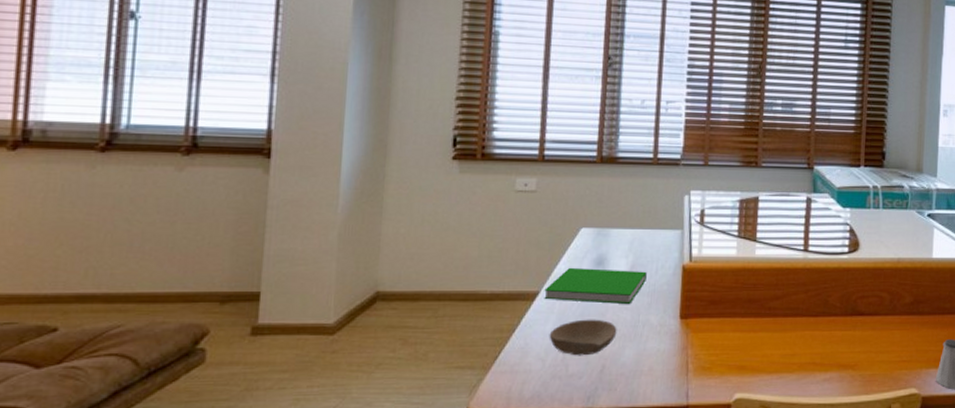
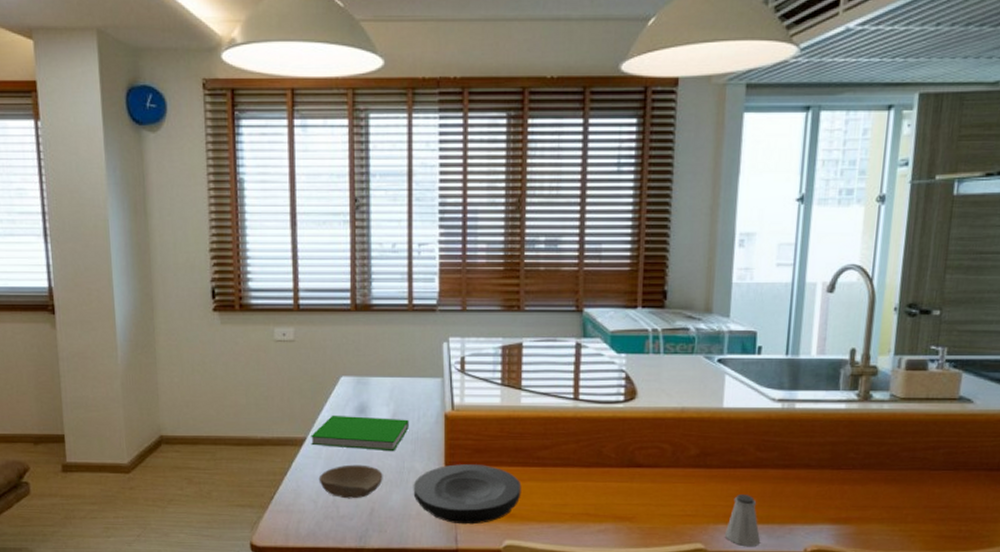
plate: none [646,316,753,379] -> present [413,464,522,525]

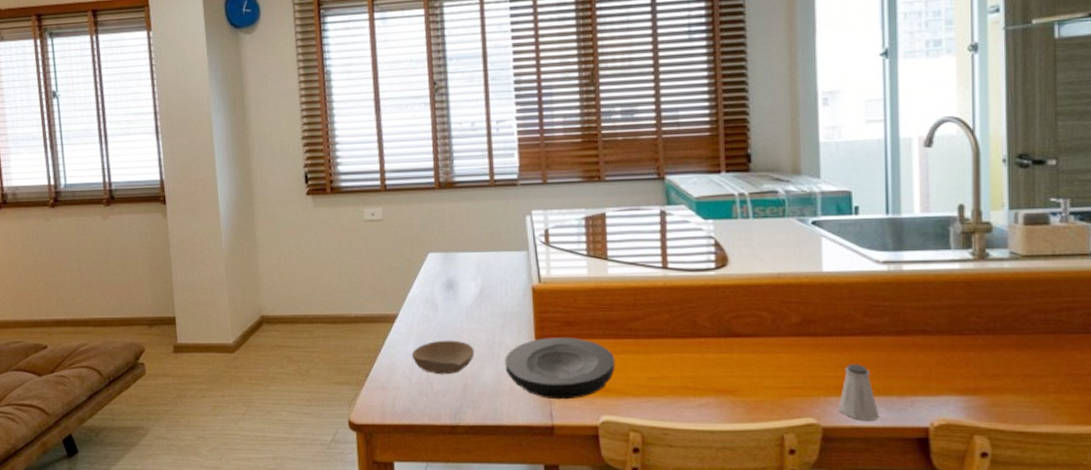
book: present [311,415,409,452] -> none [402,291,497,326]

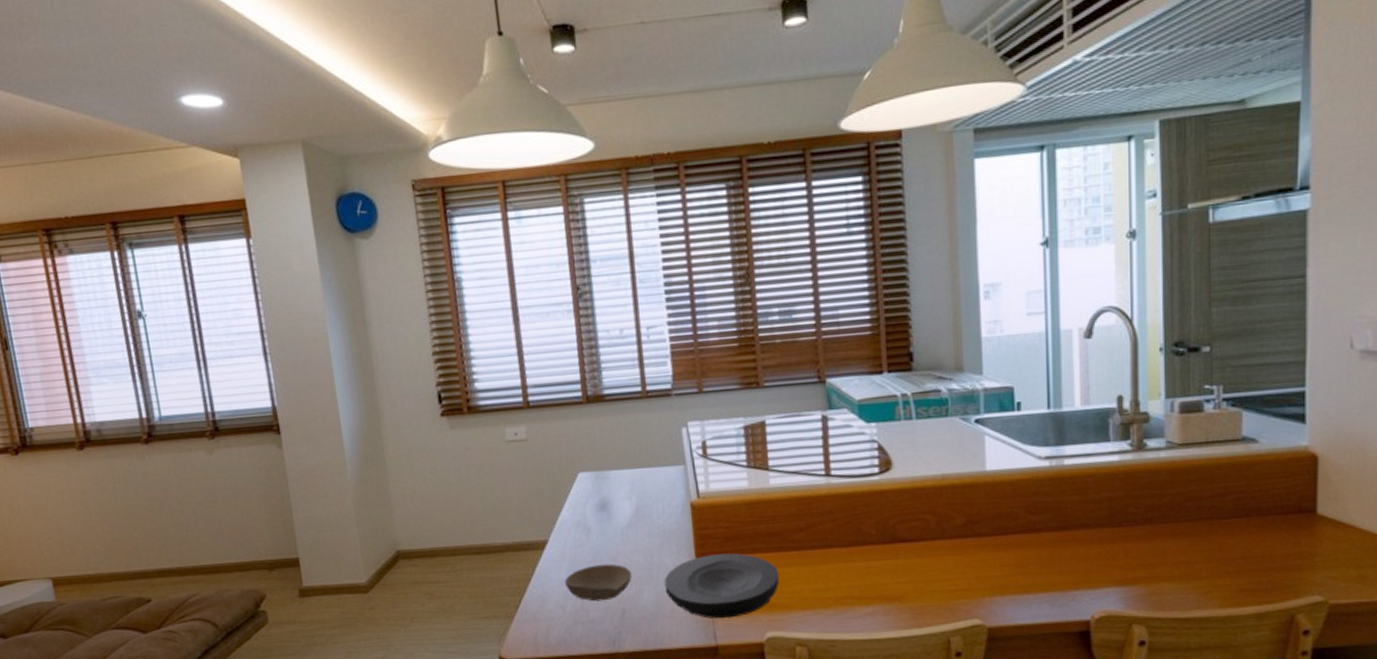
saltshaker: present [839,364,880,420] -> none [1004,562,1043,618]

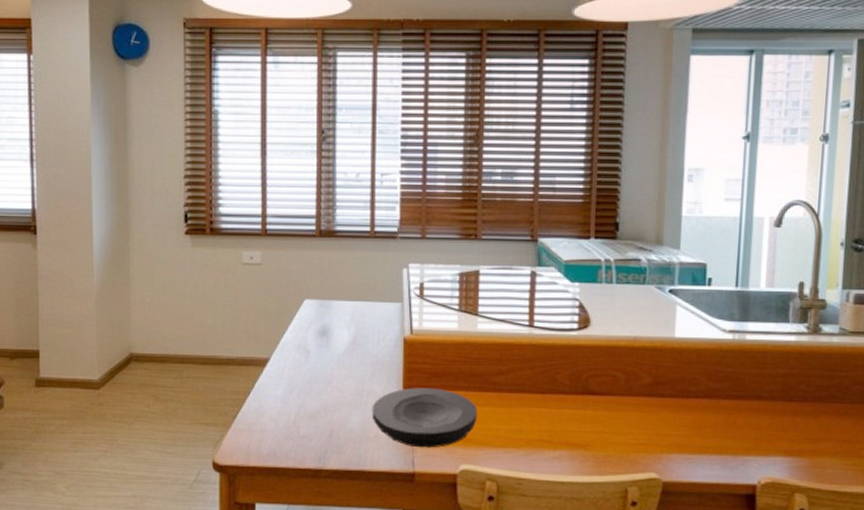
bowl: present [564,563,632,602] -> none [280,385,343,420]

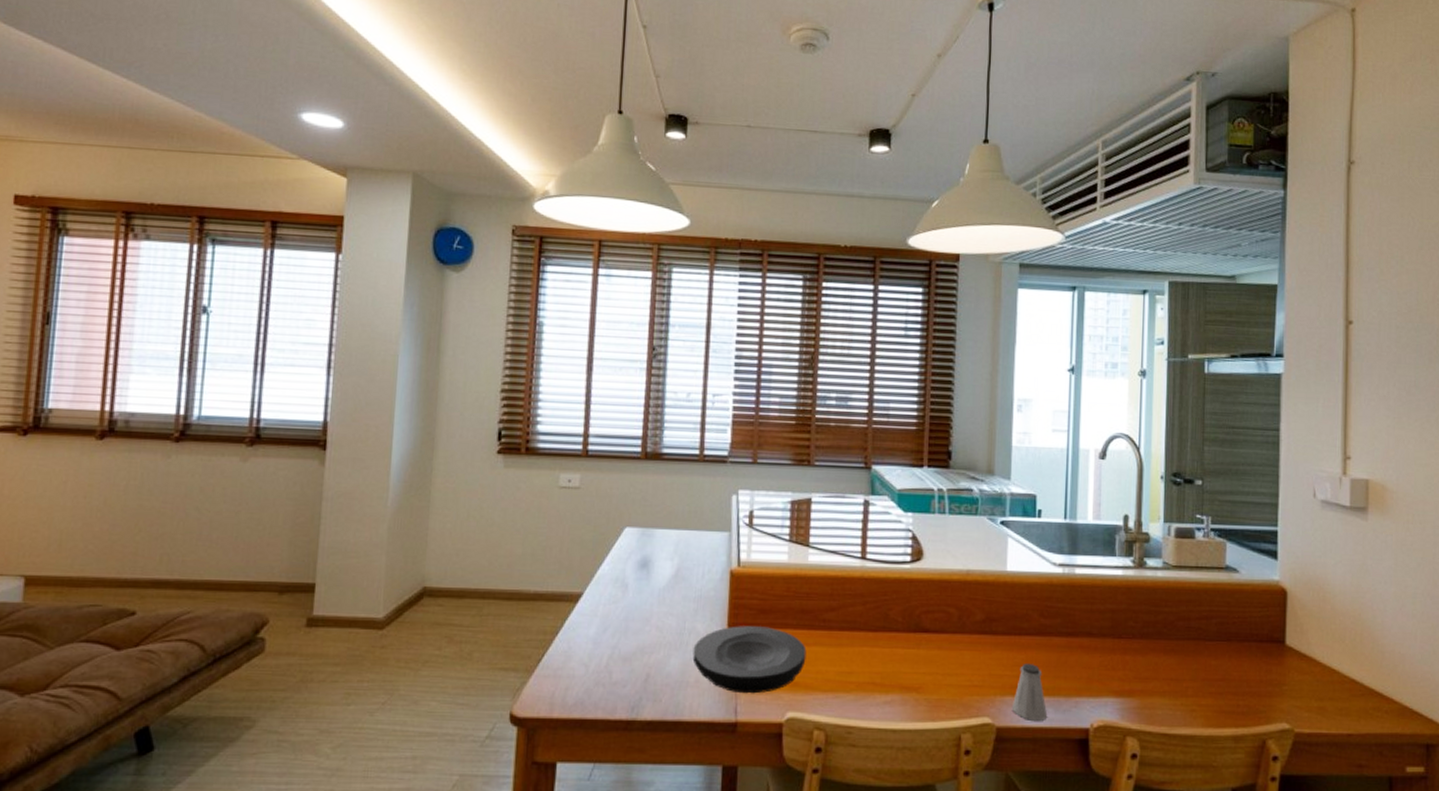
saltshaker: none [679,424,714,477] -> present [1013,664,1048,721]

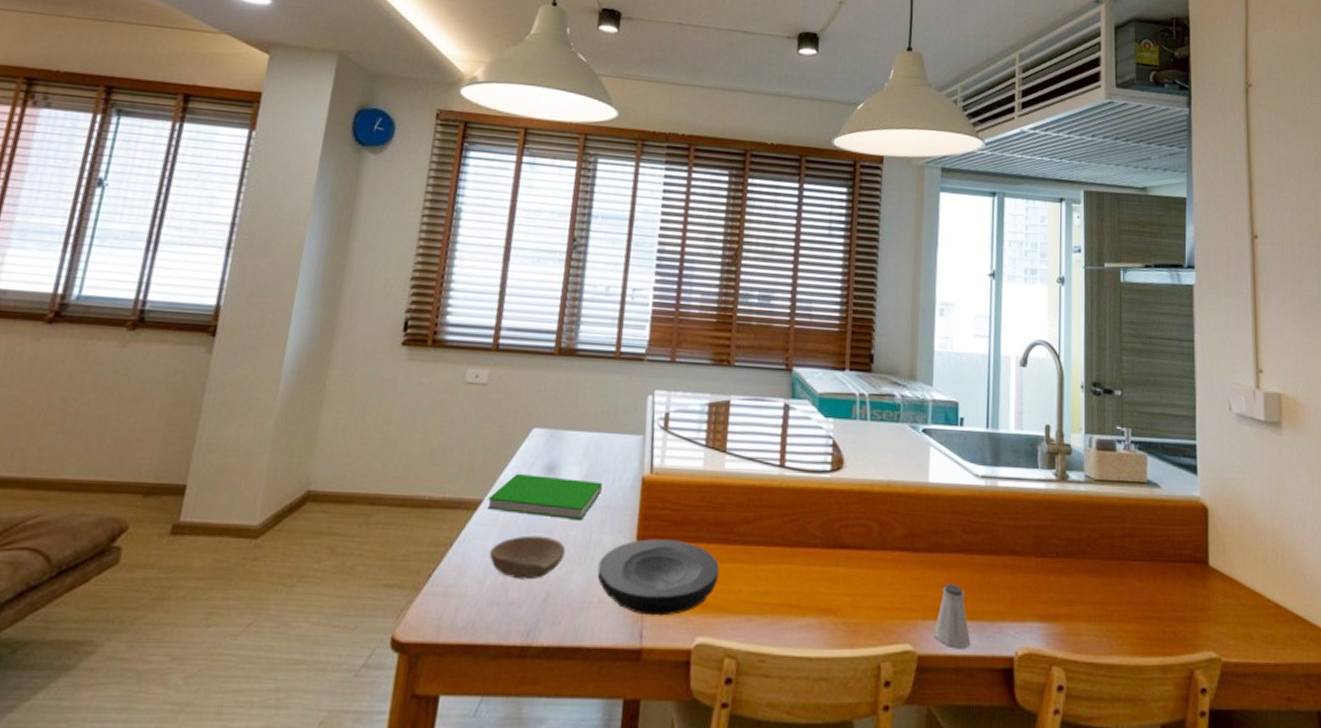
book: none [587,568,693,611] -> present [487,473,602,521]
bowl: none [592,624,662,663] -> present [489,535,566,580]

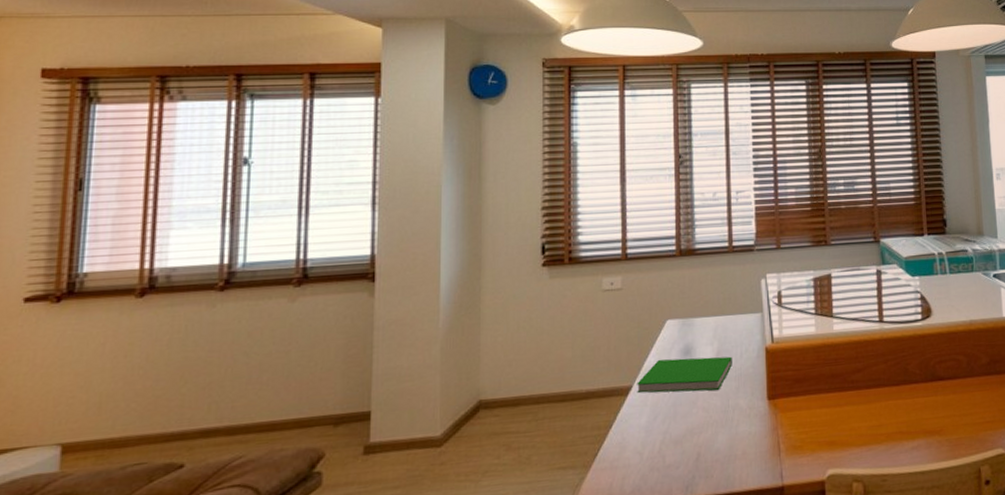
bowl: present [489,535,566,580] -> none [644,407,709,447]
plate: present [597,539,720,616] -> none [738,394,840,459]

